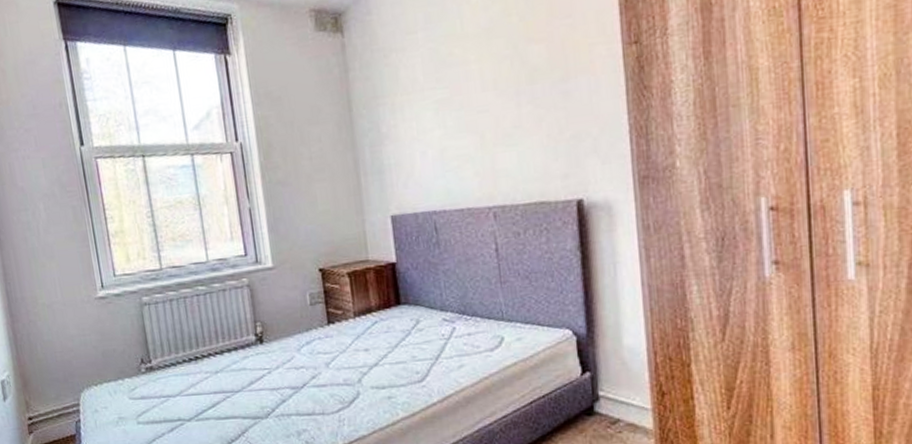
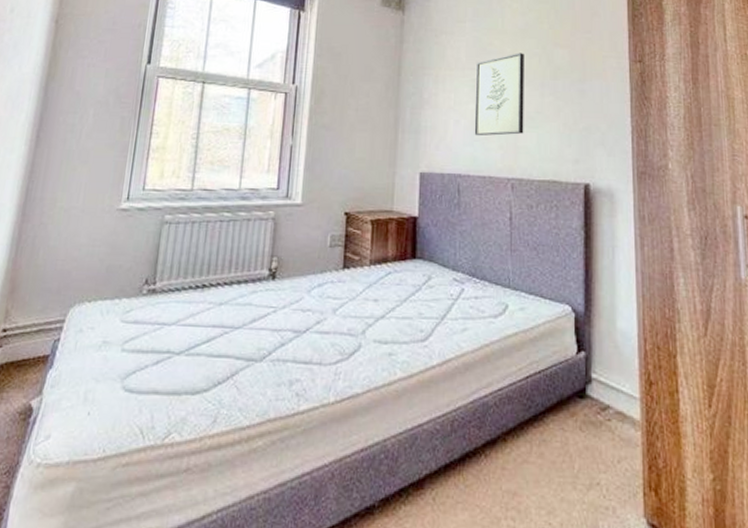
wall art: none [436,58,502,166] -> present [474,53,524,136]

